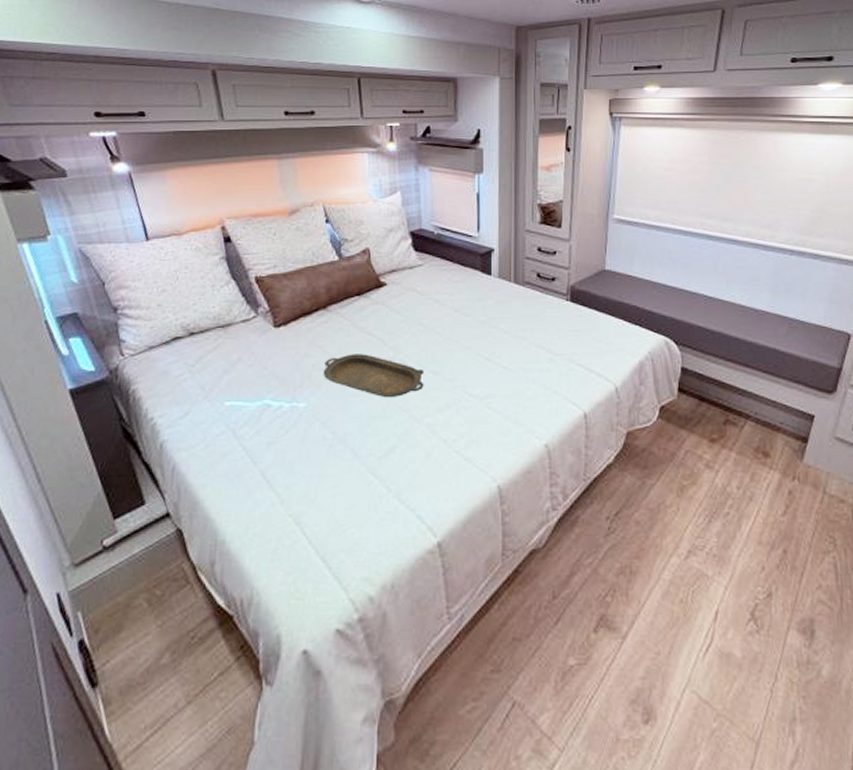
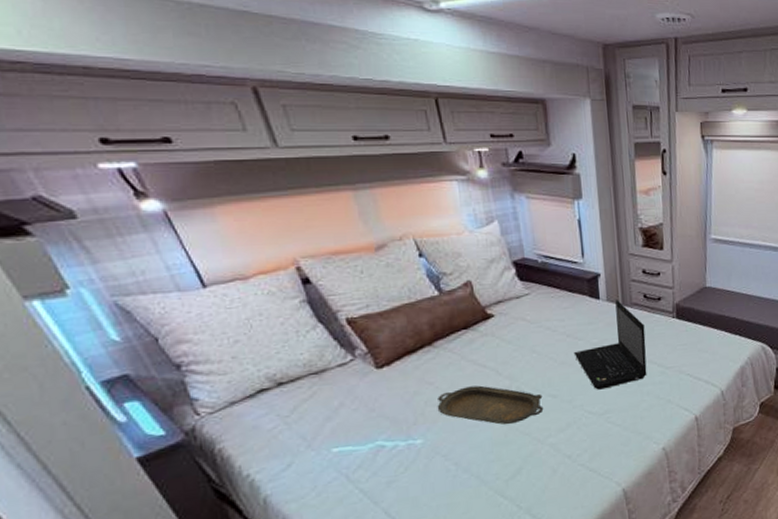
laptop: none [460,277,536,371] -> present [573,300,647,390]

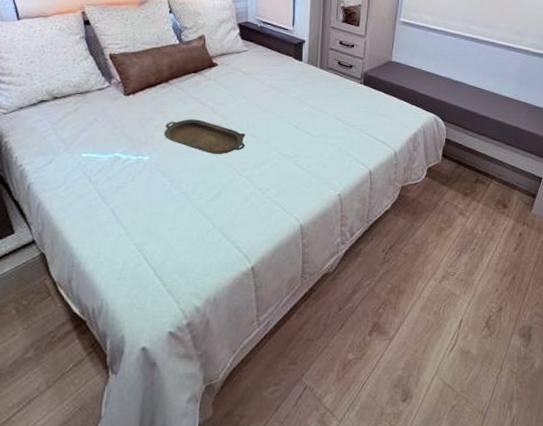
laptop: present [573,300,647,390] -> none [275,63,336,136]

